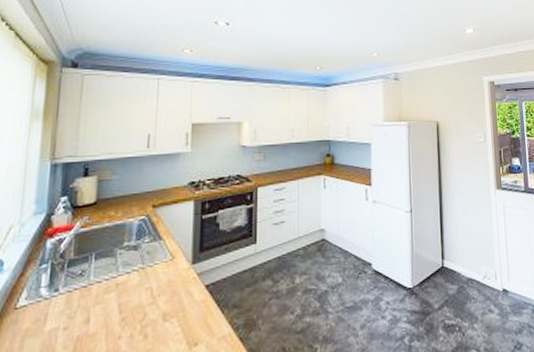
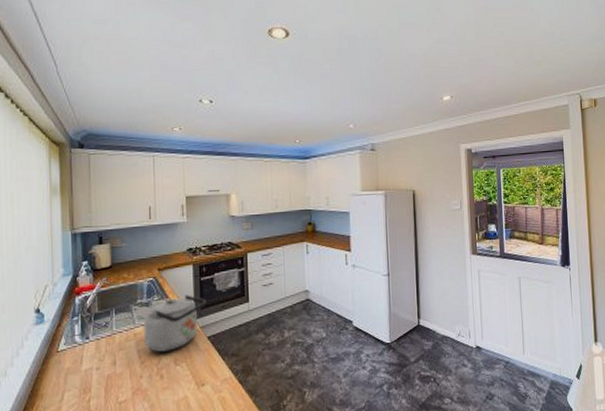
kettle: none [127,235,206,306] -> present [143,295,206,352]

